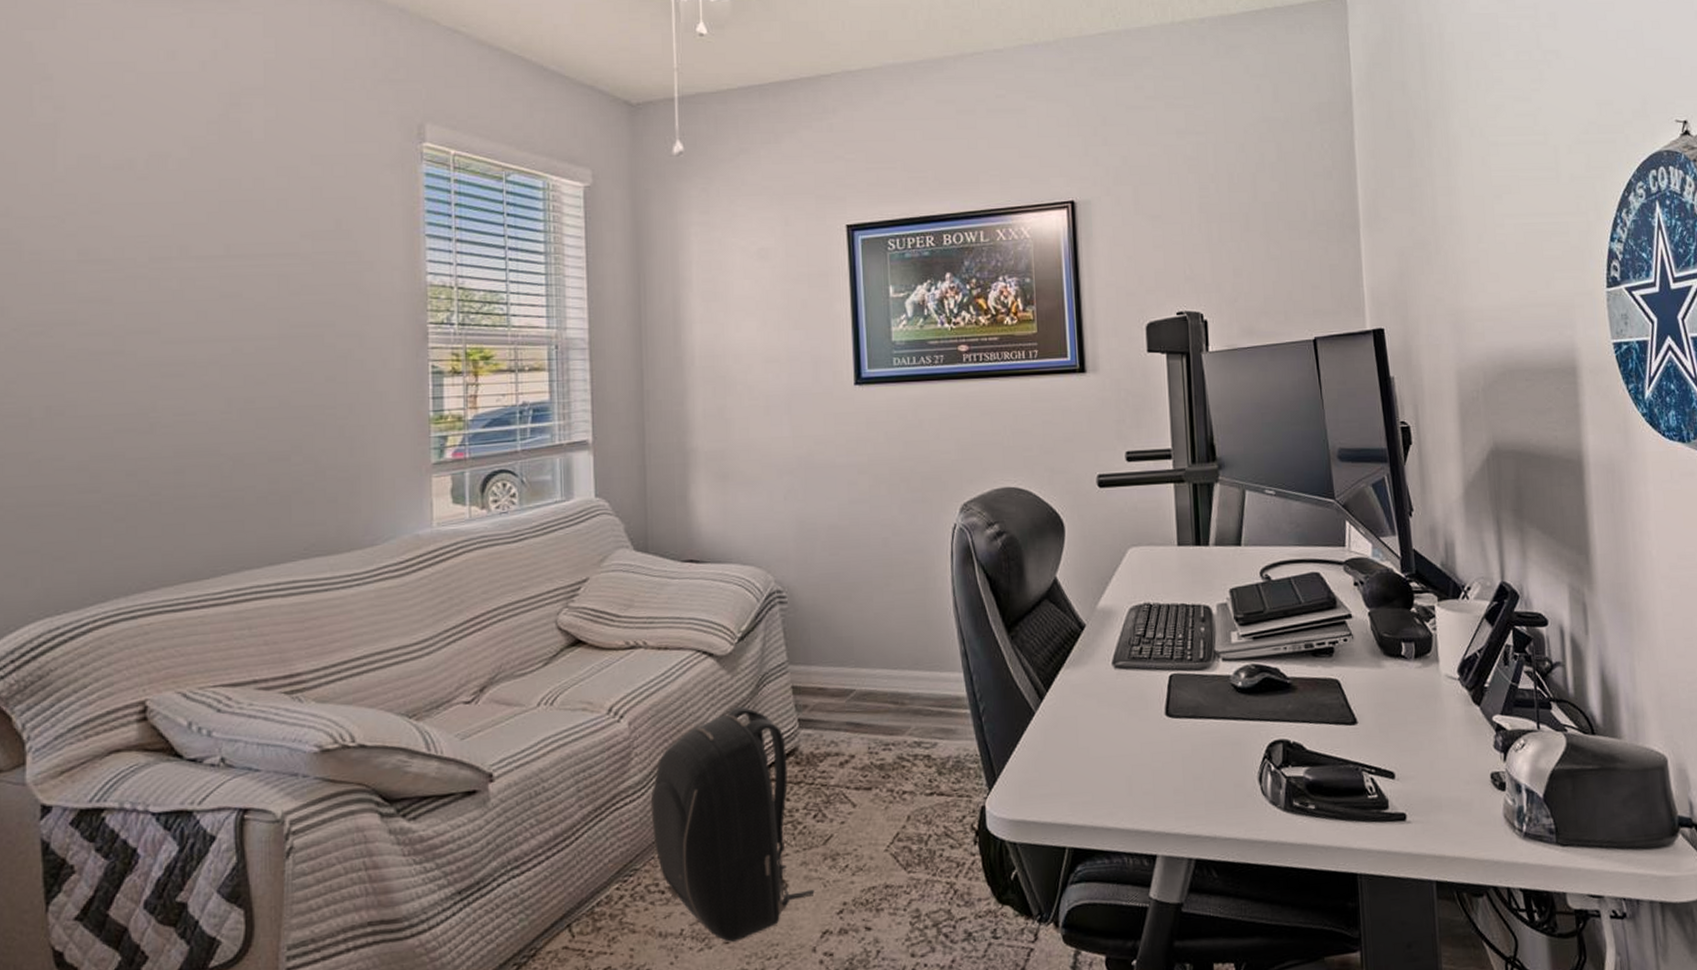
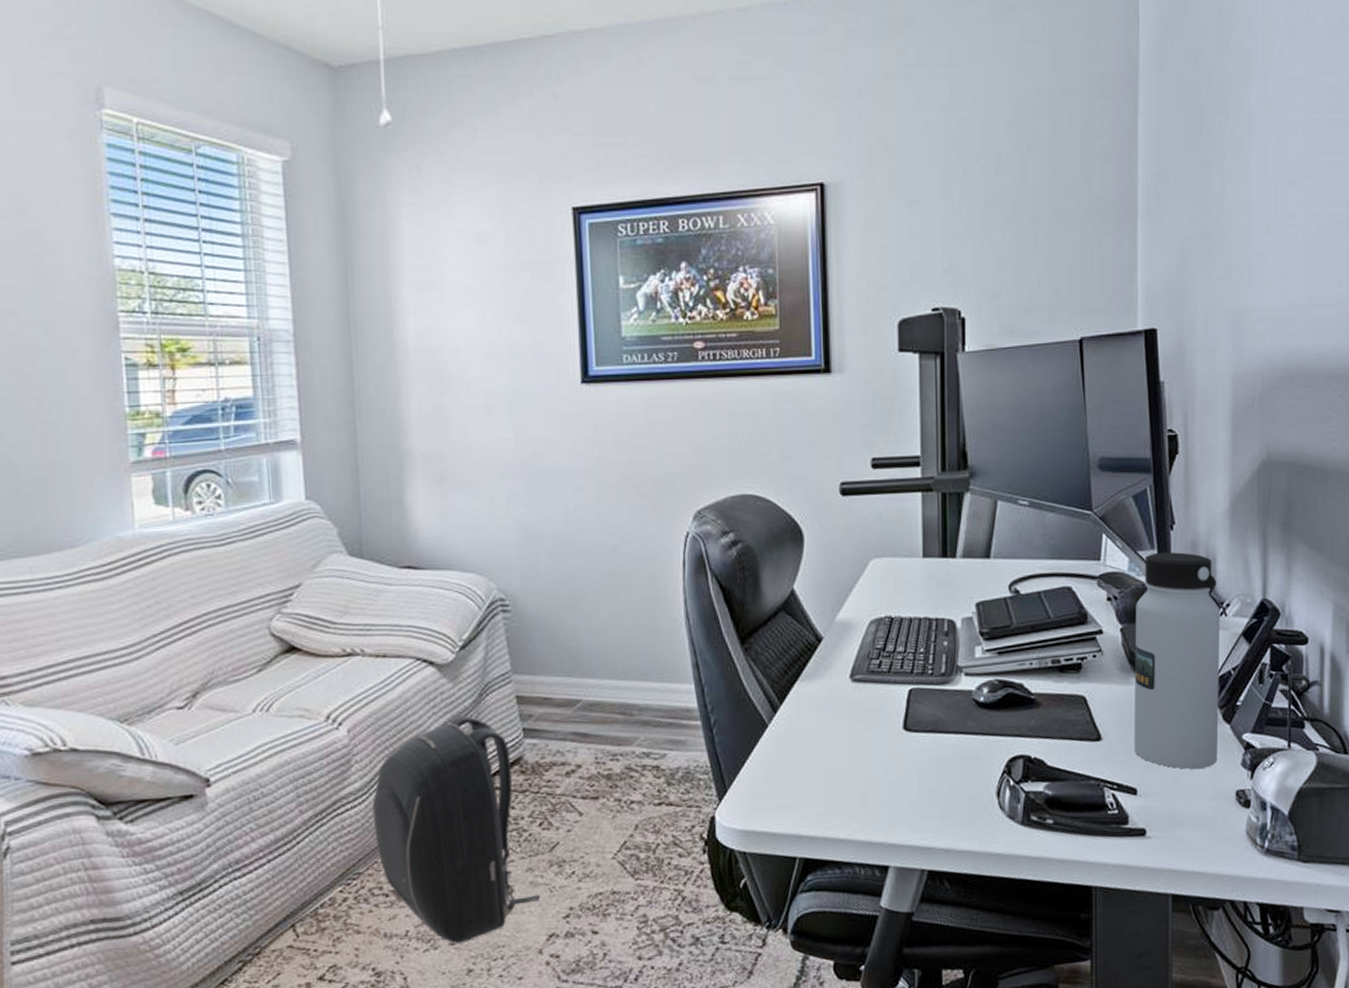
water bottle: none [1381,537,1470,752] -> present [1134,552,1221,769]

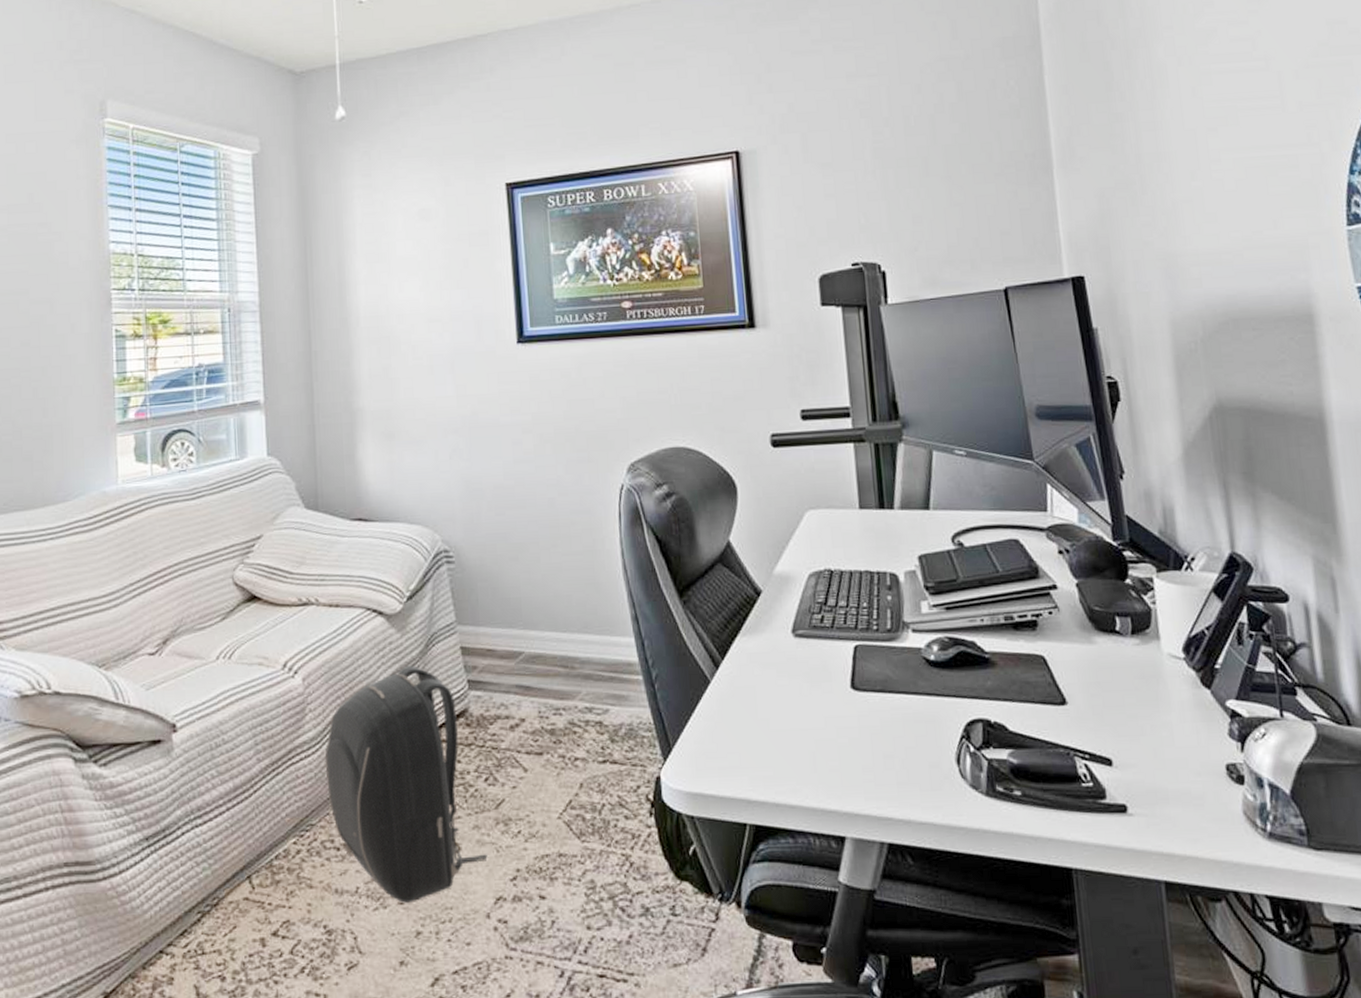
water bottle: present [1134,552,1221,769] -> none [1090,502,1200,739]

